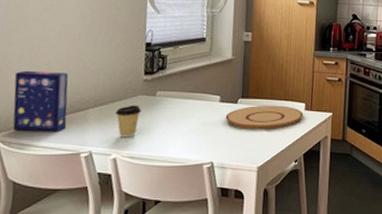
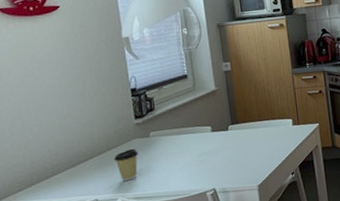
cereal box: present [12,70,69,133] -> none [9,130,68,193]
plate: present [225,105,304,130] -> none [219,124,292,153]

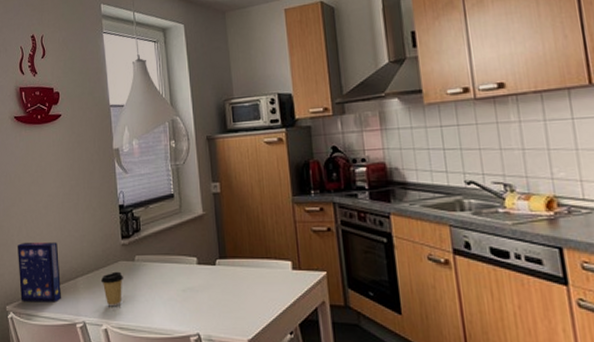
cereal box: none [9,130,68,193] -> present [17,242,61,303]

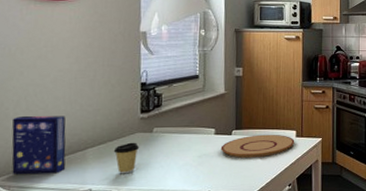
plate: none [205,265,292,295] -> present [220,134,295,159]

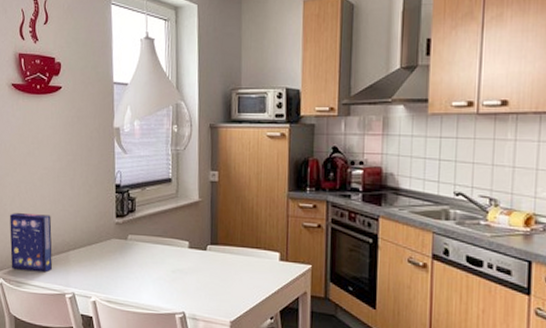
coffee cup: present [113,142,139,174] -> none [92,248,115,282]
plate: present [220,134,295,159] -> none [195,253,278,281]

